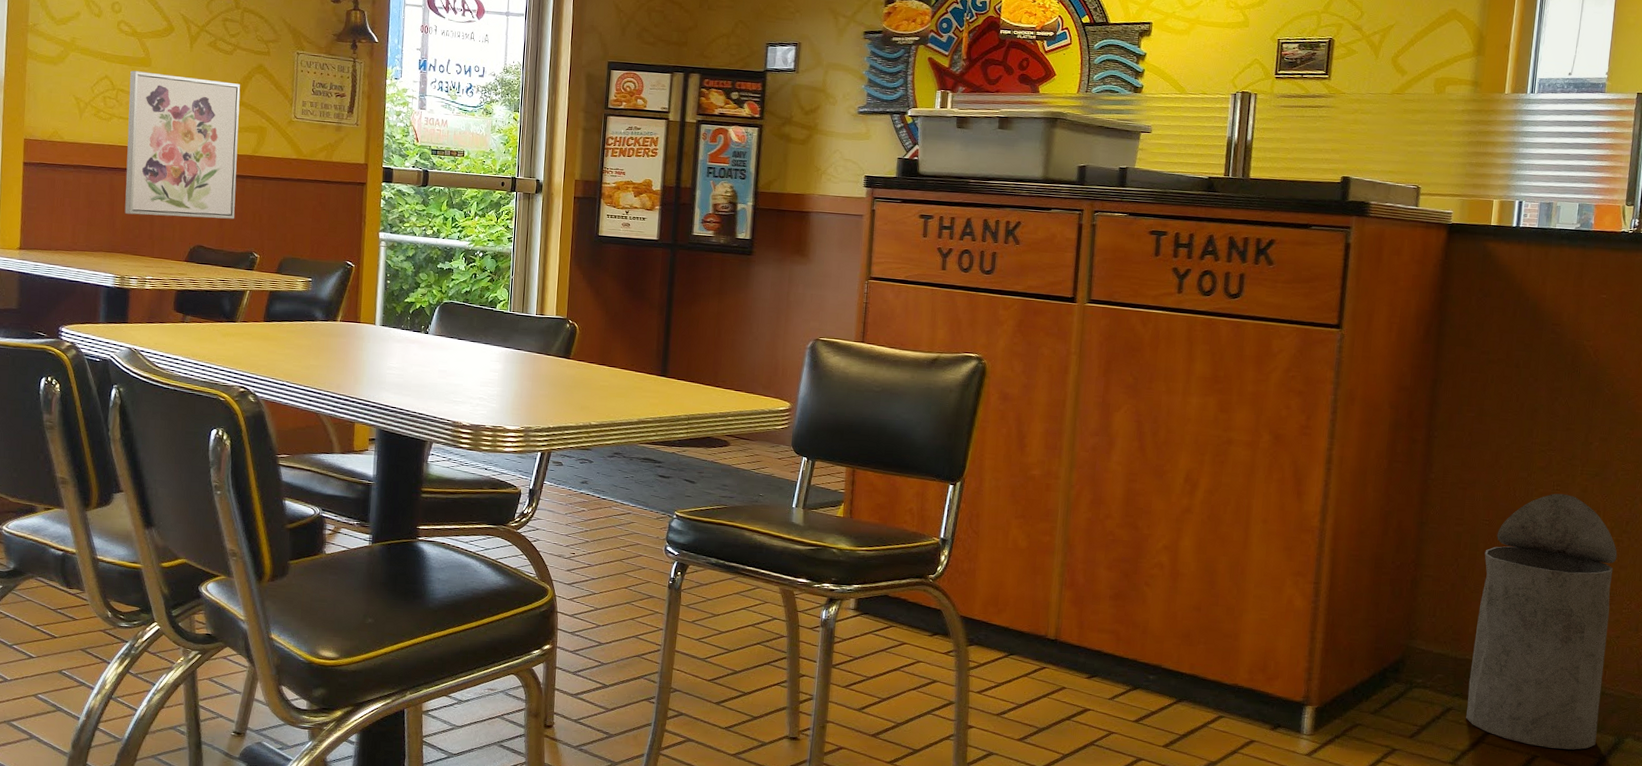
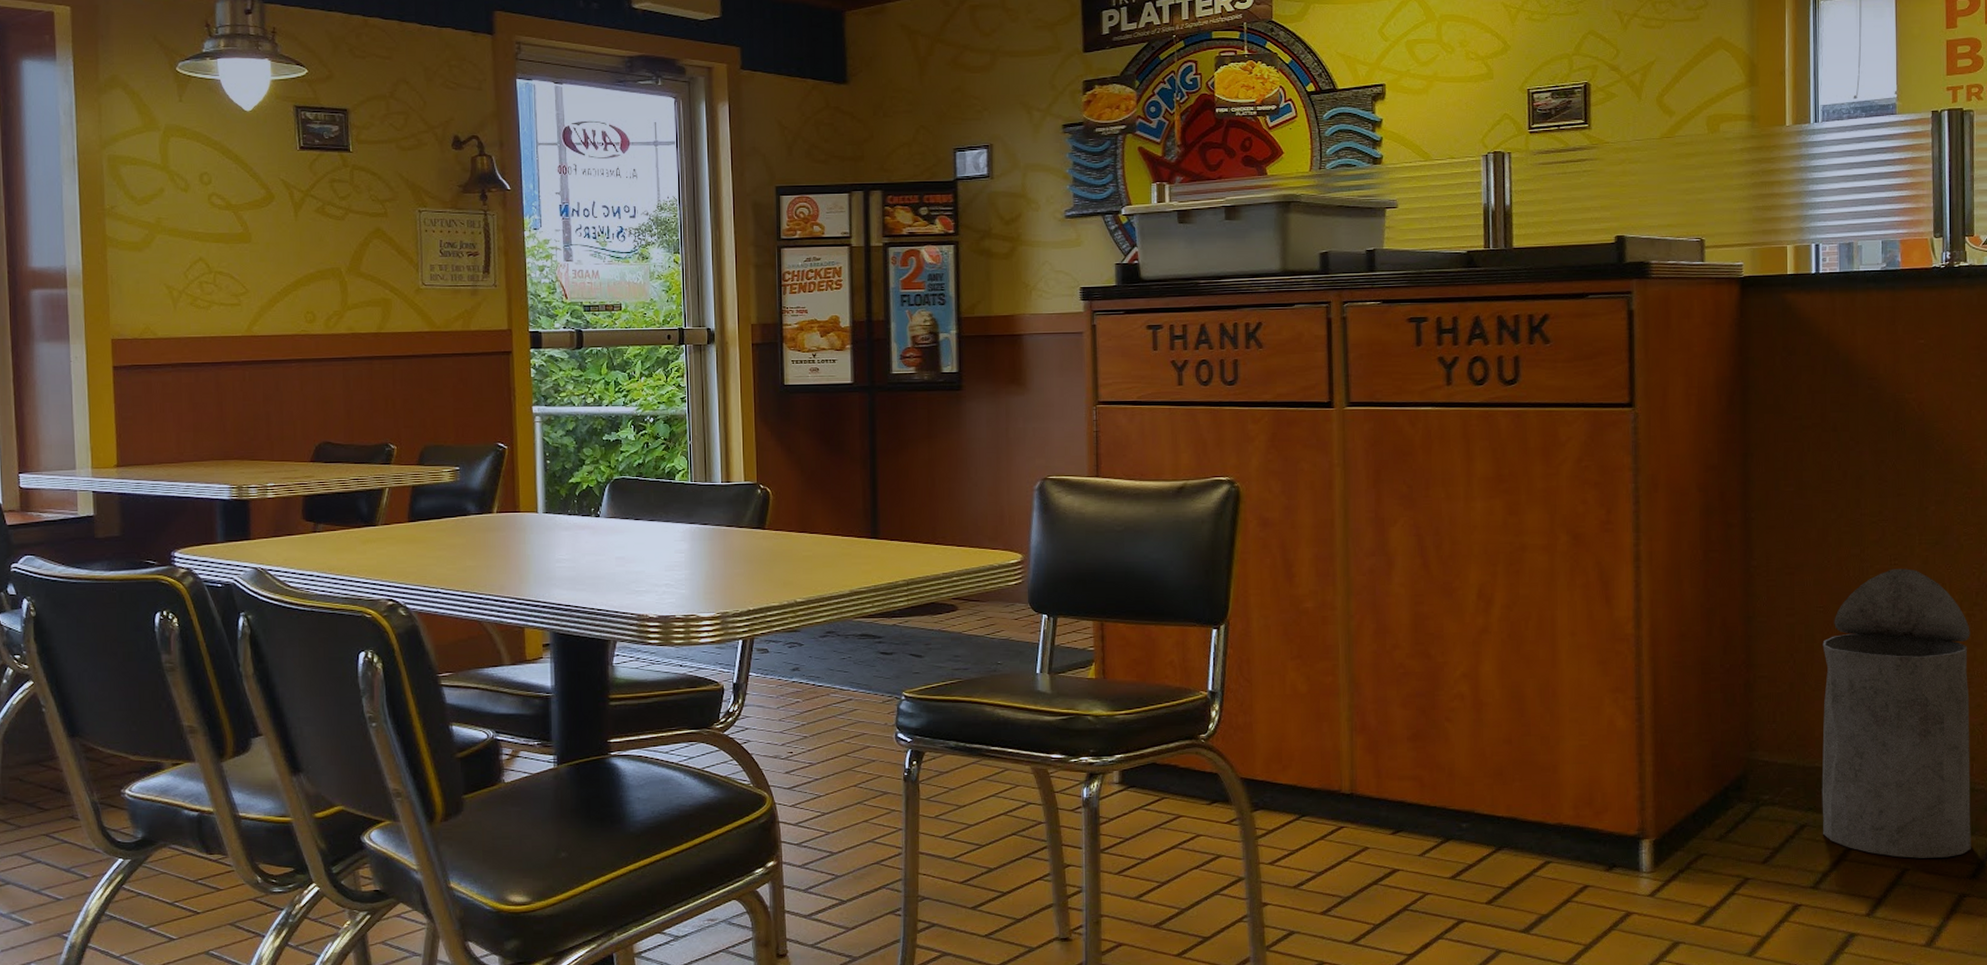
wall art: present [124,70,241,220] -> none [228,249,363,414]

